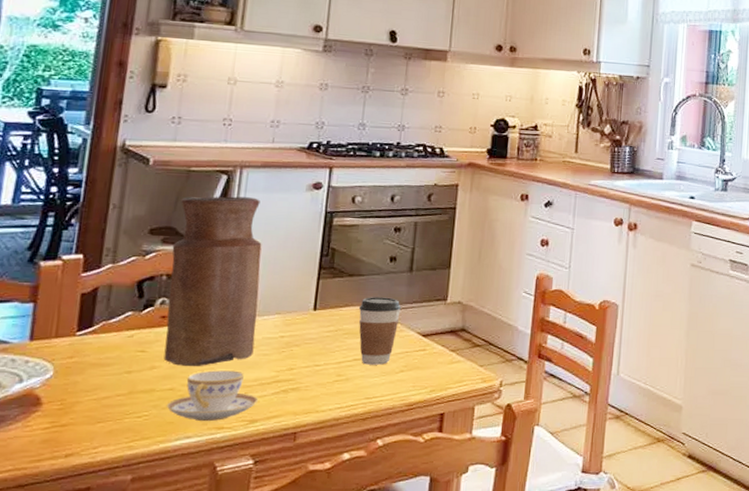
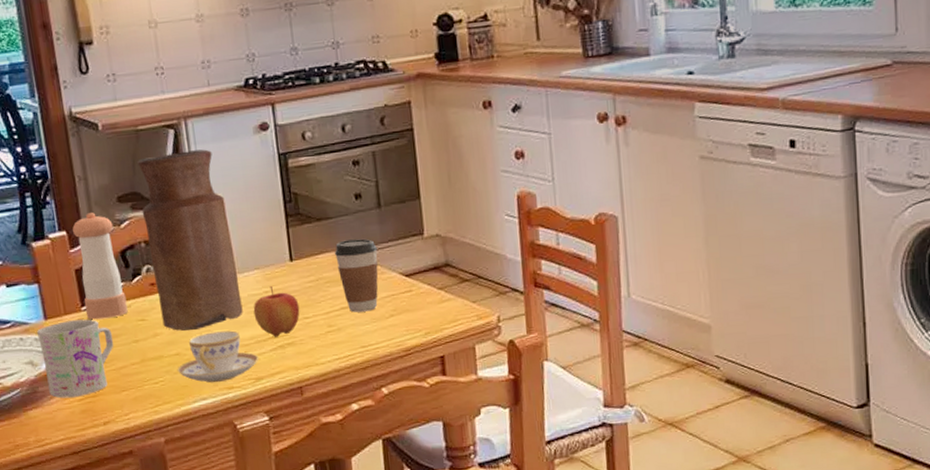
mug: none [10,344,104,426] -> present [36,319,114,399]
pepper shaker: none [80,240,138,346] -> present [72,213,128,320]
apple: none [263,332,313,381] -> present [253,286,300,337]

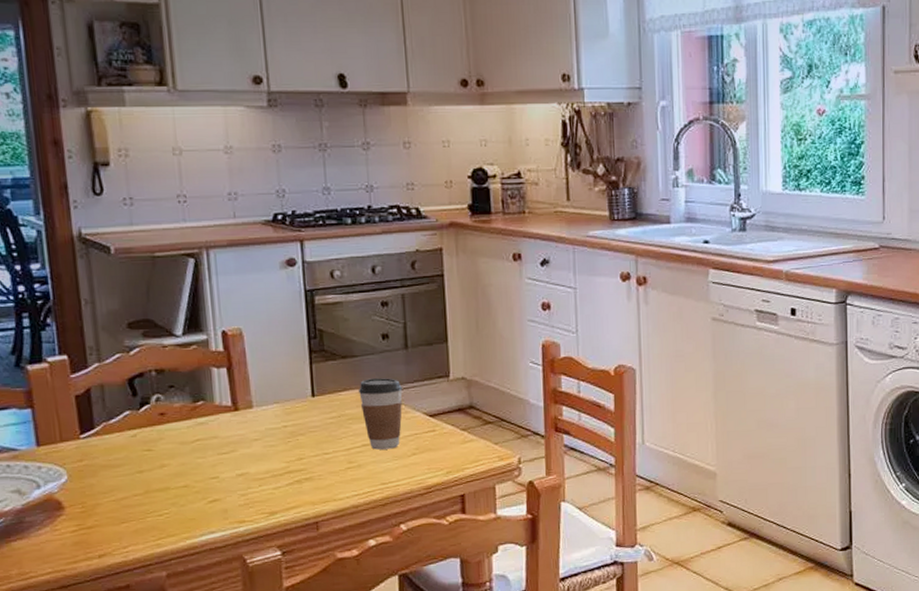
mug: present [36,319,114,399] -> none [26,447,115,530]
pepper shaker: present [72,213,128,320] -> none [74,338,133,448]
vase: present [137,149,243,331] -> none [152,281,259,463]
teacup: present [177,330,259,383] -> none [184,464,274,517]
apple: present [253,286,300,337] -> none [270,421,320,472]

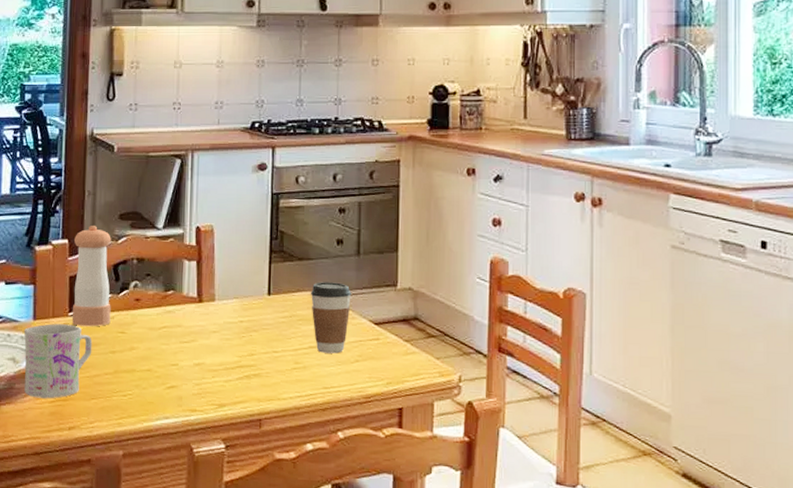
mug: none [26,447,115,530] -> present [23,323,93,399]
pepper shaker: none [74,338,133,448] -> present [72,226,111,327]

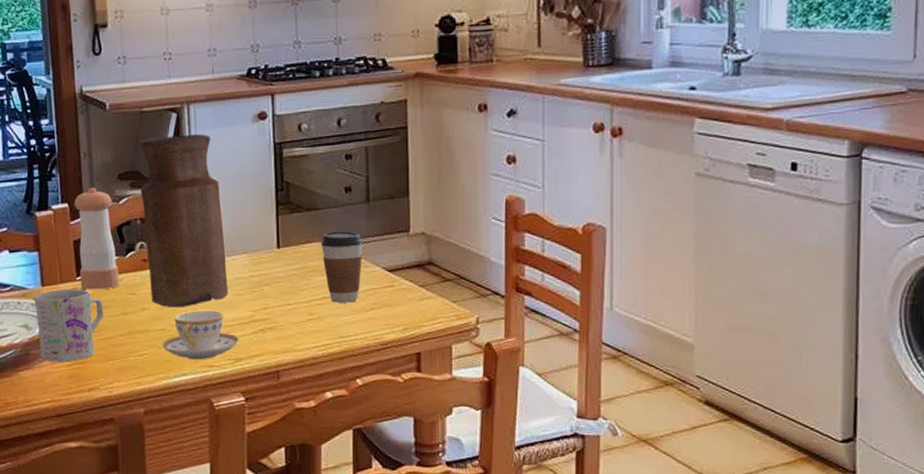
vase: none [139,180,218,349] -> present [140,134,228,307]
teacup: none [146,353,225,404] -> present [161,311,240,360]

